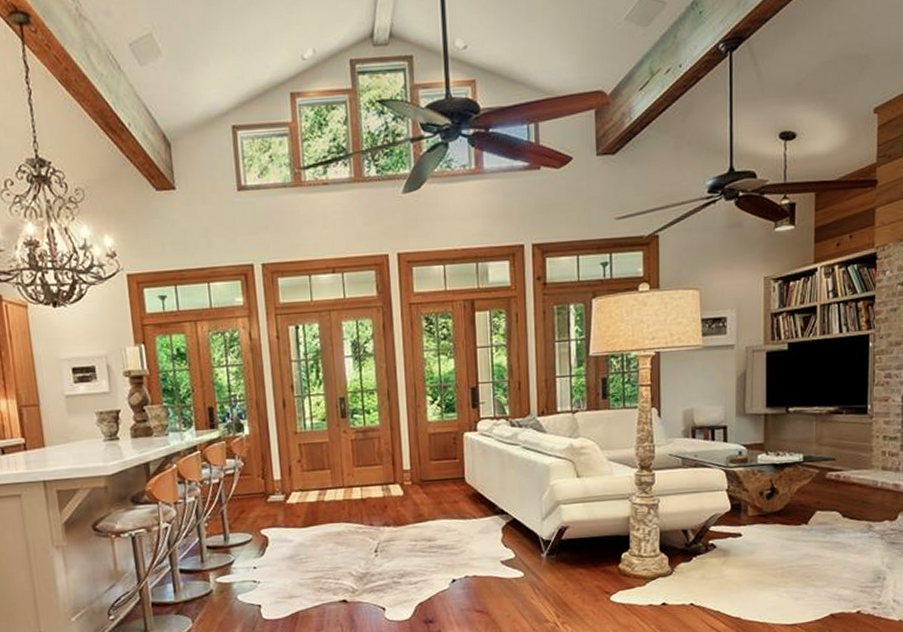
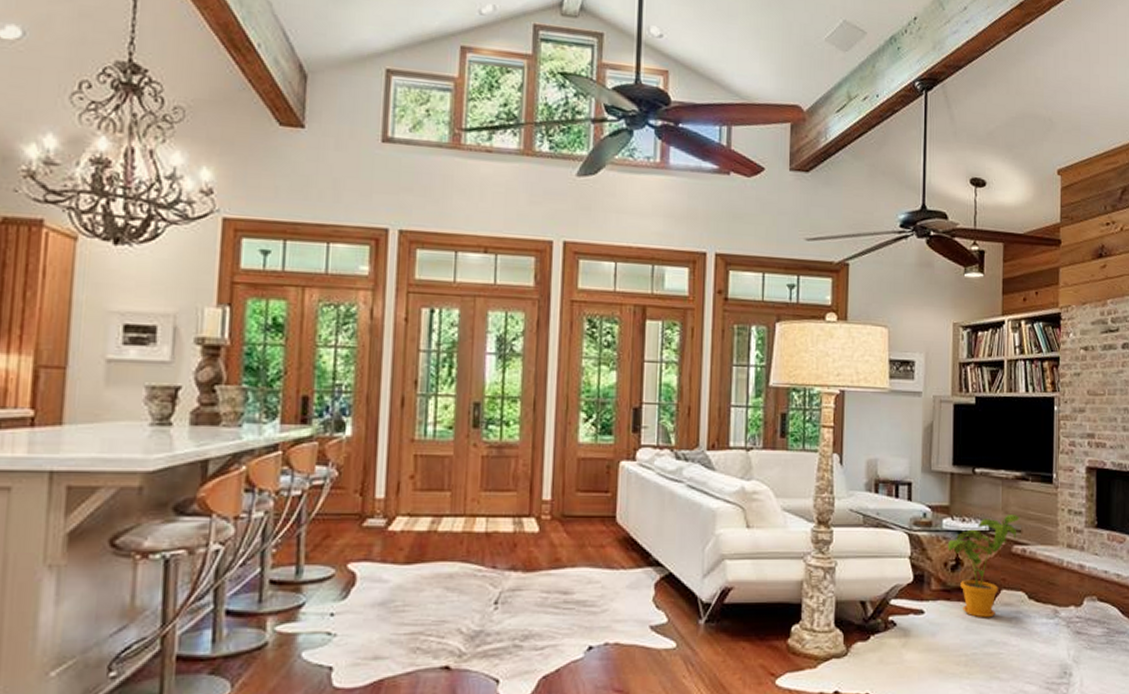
house plant: none [762,445,834,537] -> present [947,515,1020,618]

